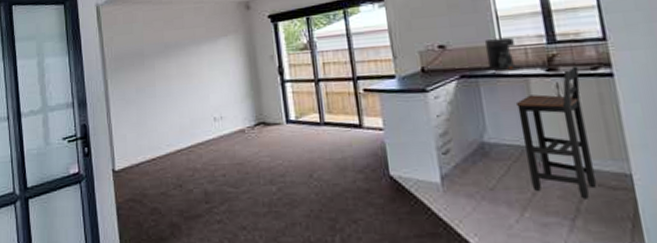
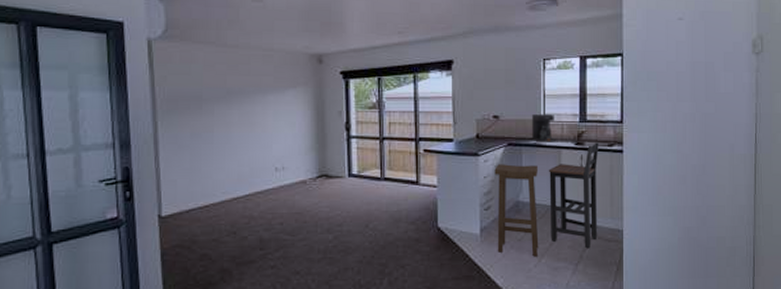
bar stool: none [448,99,519,210] -> present [494,164,539,257]

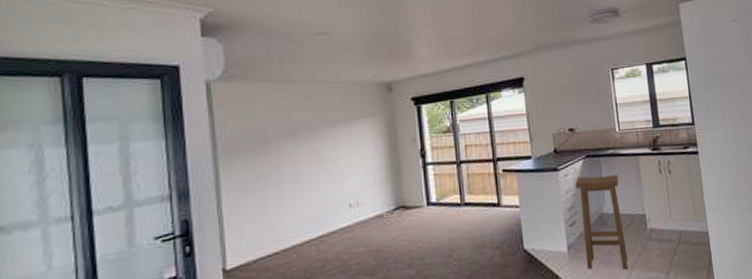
coffee maker: present [531,113,557,142] -> none [606,121,633,152]
bar stool: present [548,142,599,249] -> none [628,146,685,255]

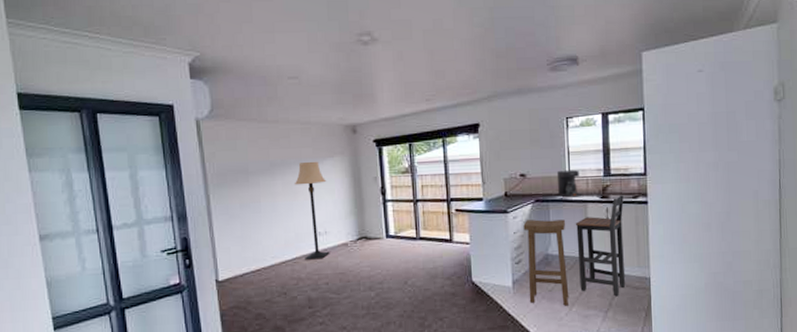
lamp: none [320,123,363,237] -> present [294,161,330,260]
coffee maker: none [606,121,633,152] -> present [556,169,582,198]
bar stool: none [628,146,685,255] -> present [575,195,626,297]

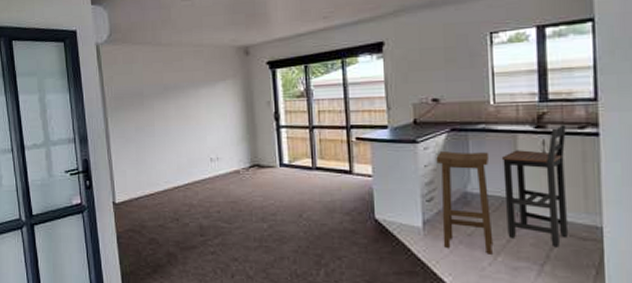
lamp: present [294,161,330,260] -> none [186,84,222,186]
coffee maker: present [556,169,582,198] -> none [477,93,511,127]

